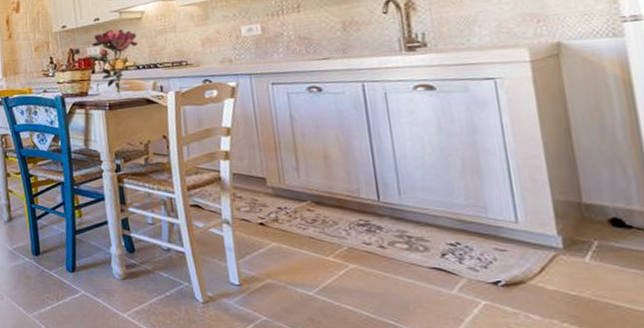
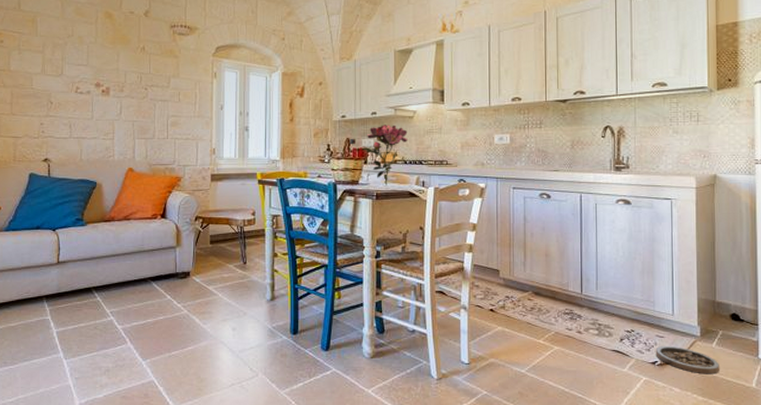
pet bowl: none [495,261,601,298] -> present [655,345,719,374]

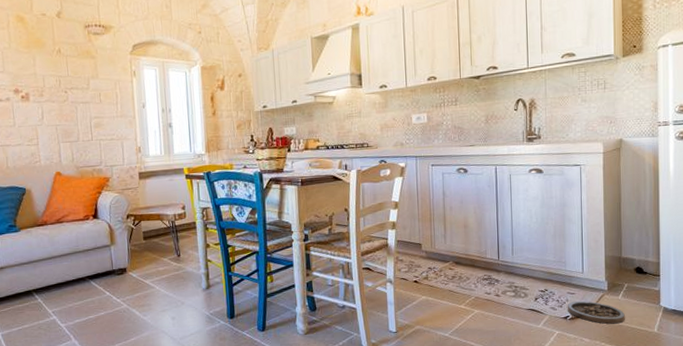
flower bouquet: present [349,125,408,184] -> none [272,112,329,170]

